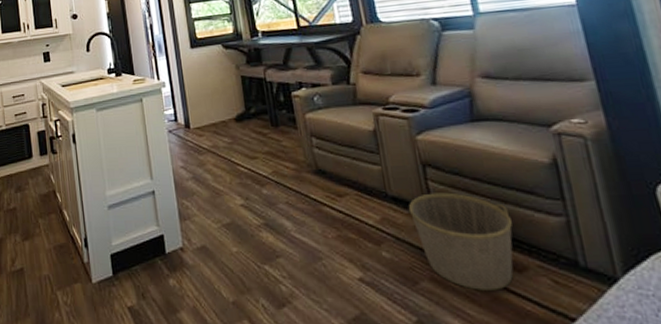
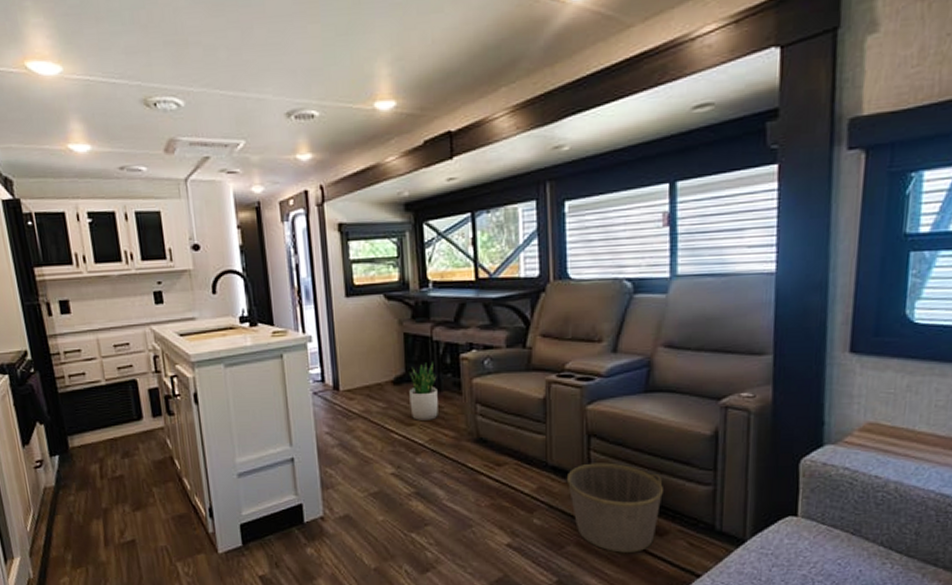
planter: none [248,99,278,154] -> present [408,361,438,420]

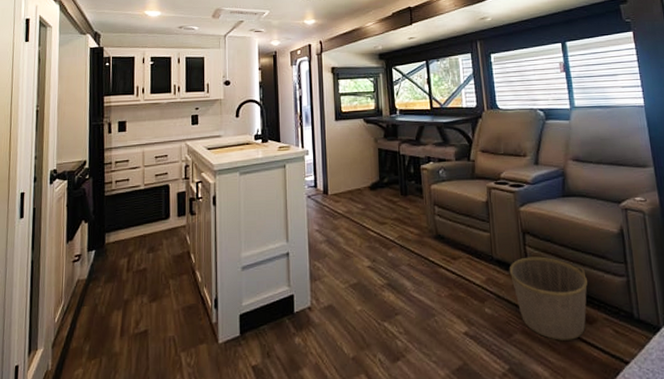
planter: present [408,361,438,420] -> none [382,171,405,220]

